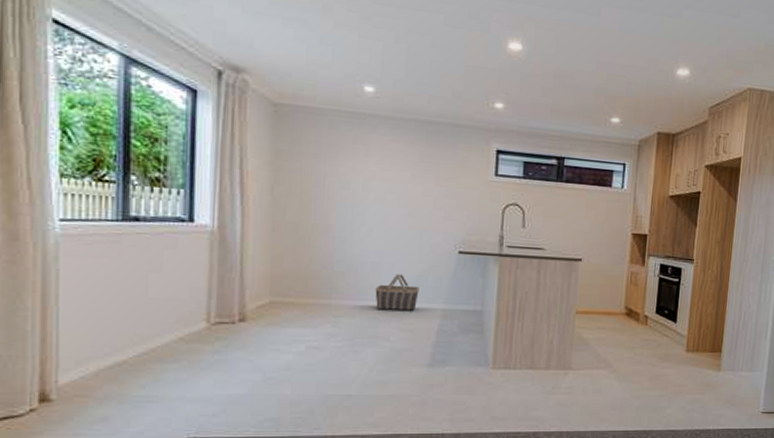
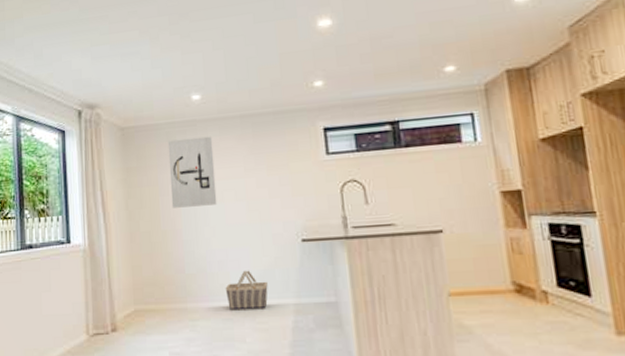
wall art: none [326,129,382,206] -> present [167,136,217,208]

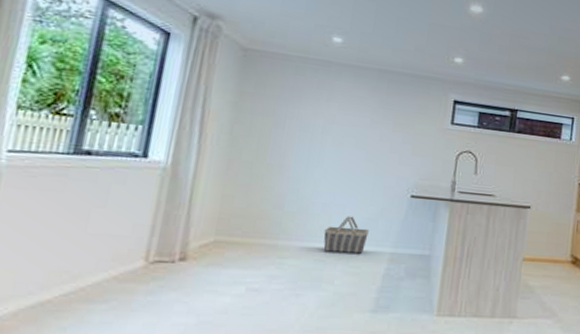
wall art: present [167,136,217,208] -> none [284,74,346,149]

